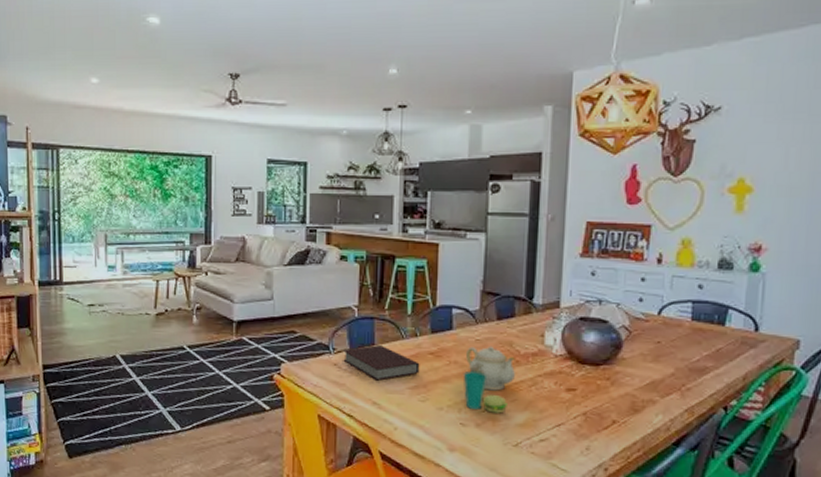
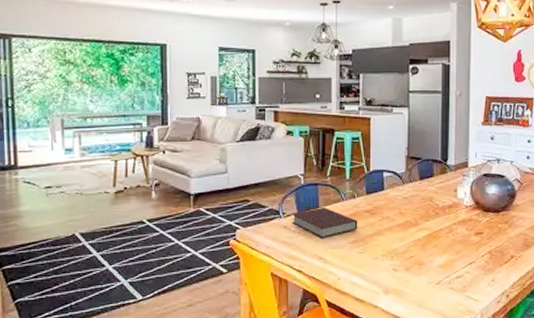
cup: present [463,371,507,413] -> none [394,224,430,258]
teapot: present [466,346,515,391] -> none [396,202,435,239]

